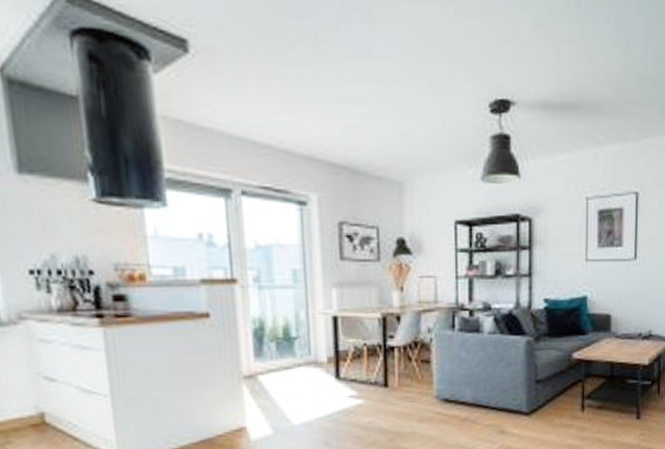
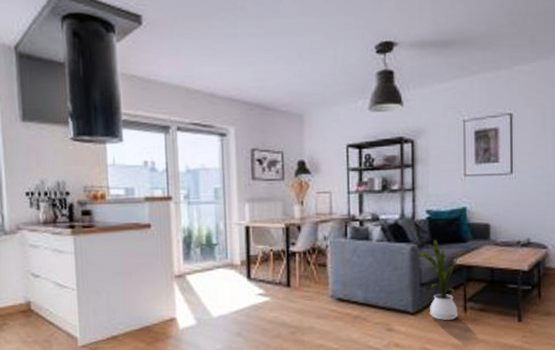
house plant: none [534,332,582,420] -> present [418,240,463,320]

